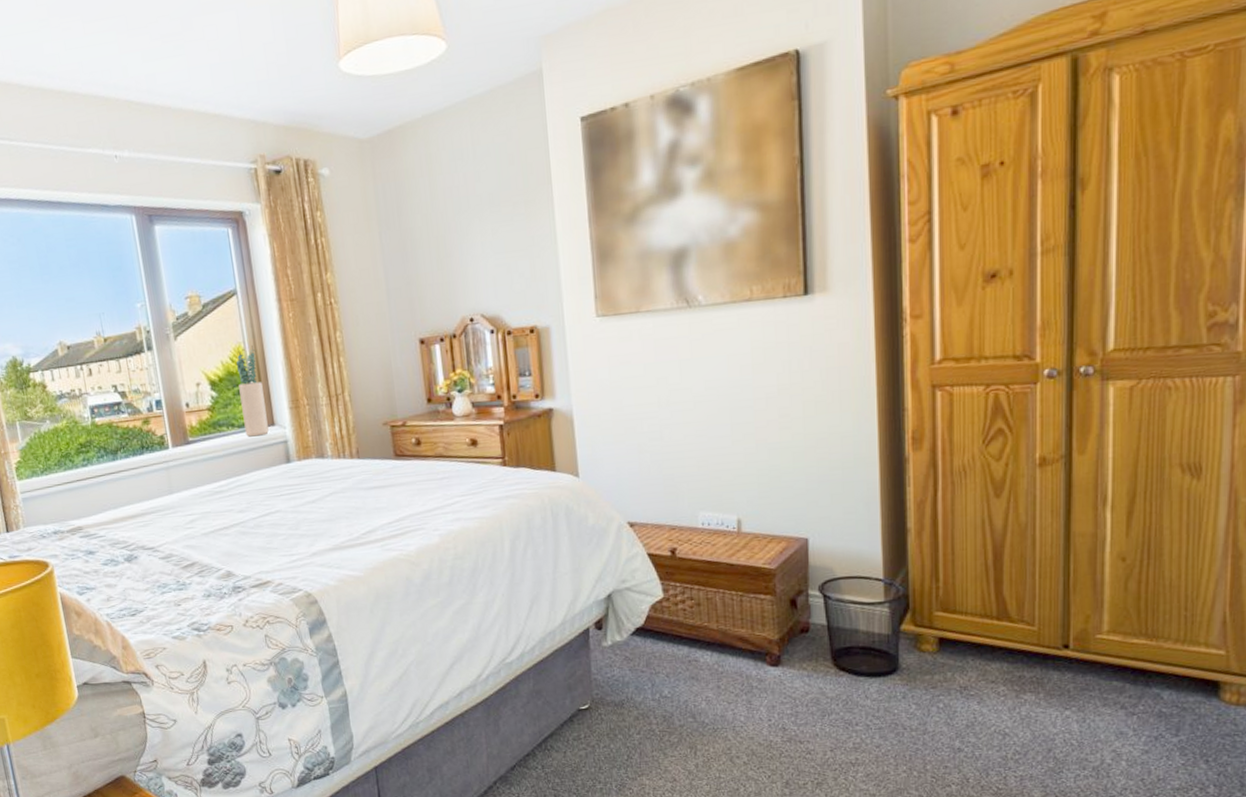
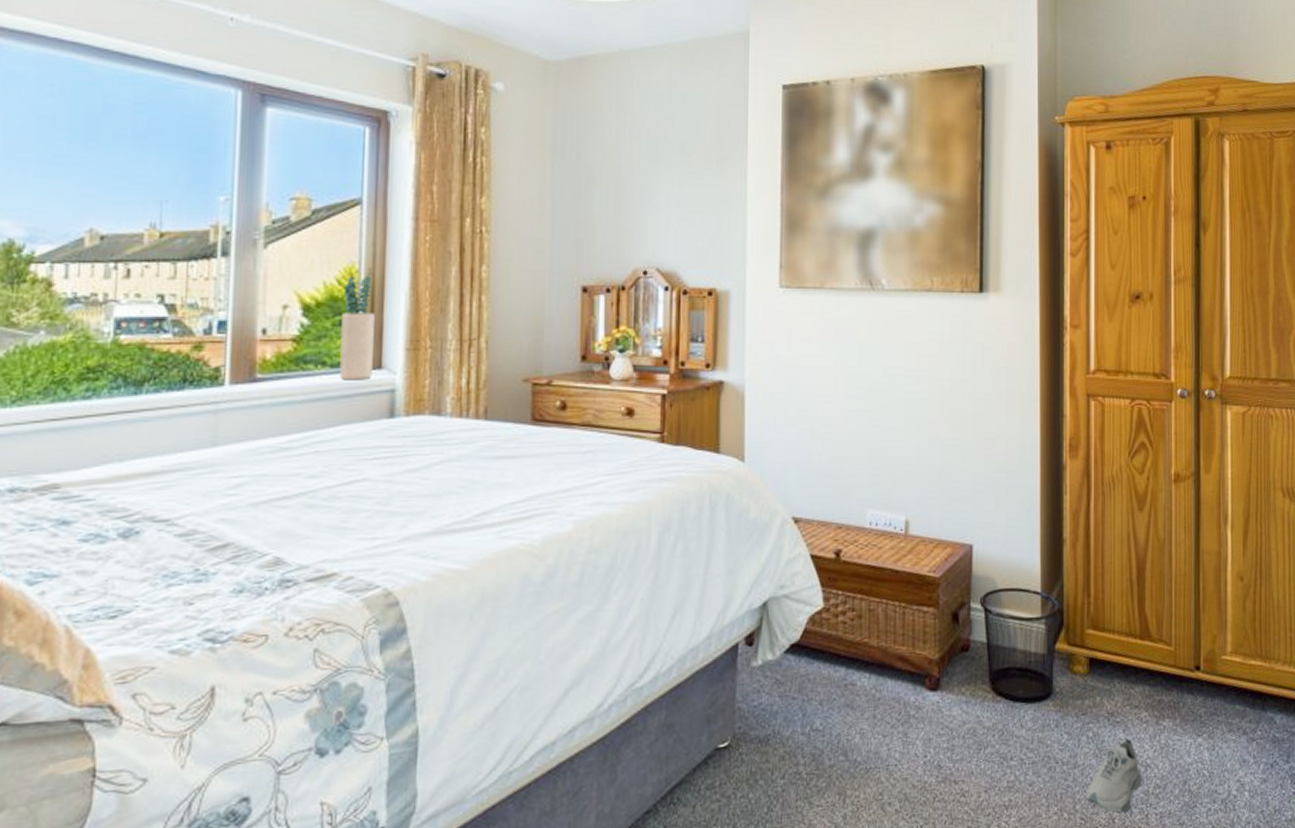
shoe: none [936,709,999,774] -> present [1085,738,1142,813]

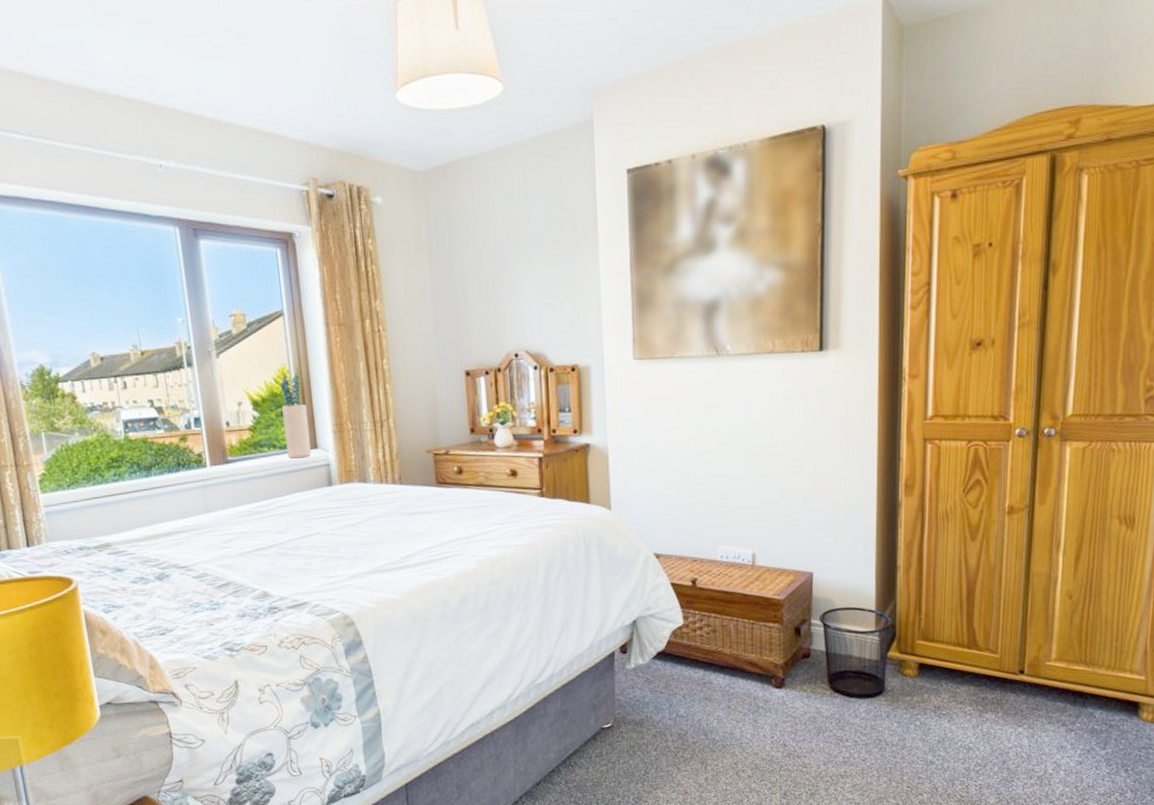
shoe: present [1085,738,1142,813] -> none [912,727,964,783]

